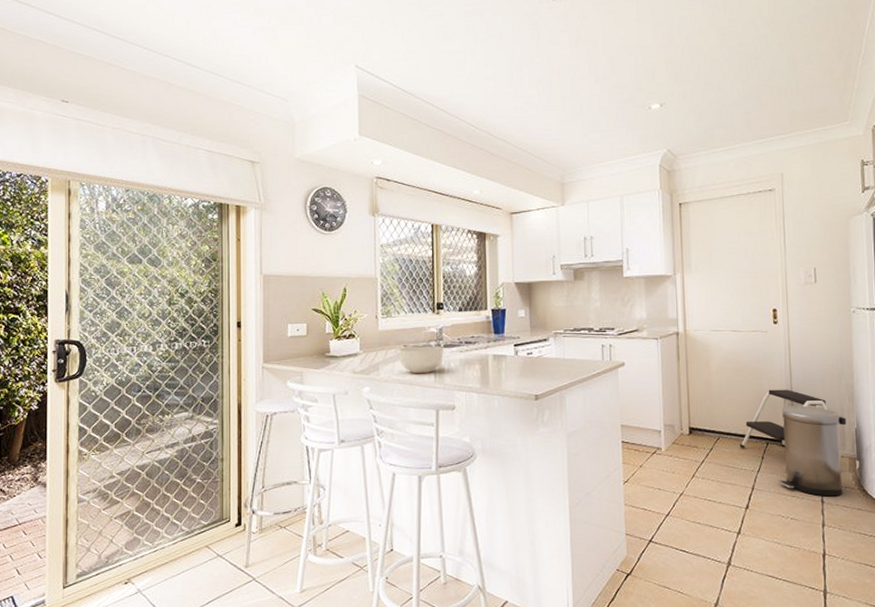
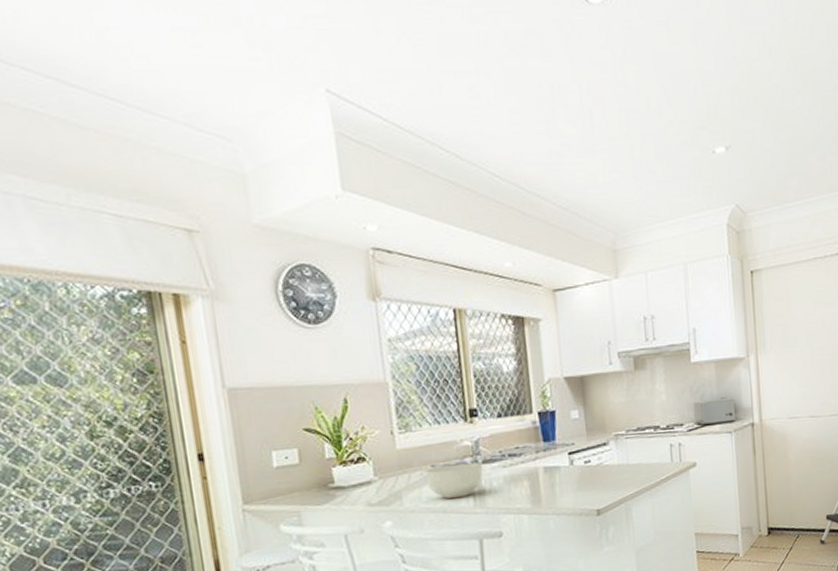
toaster: none [623,309,662,332] -> present [693,398,735,427]

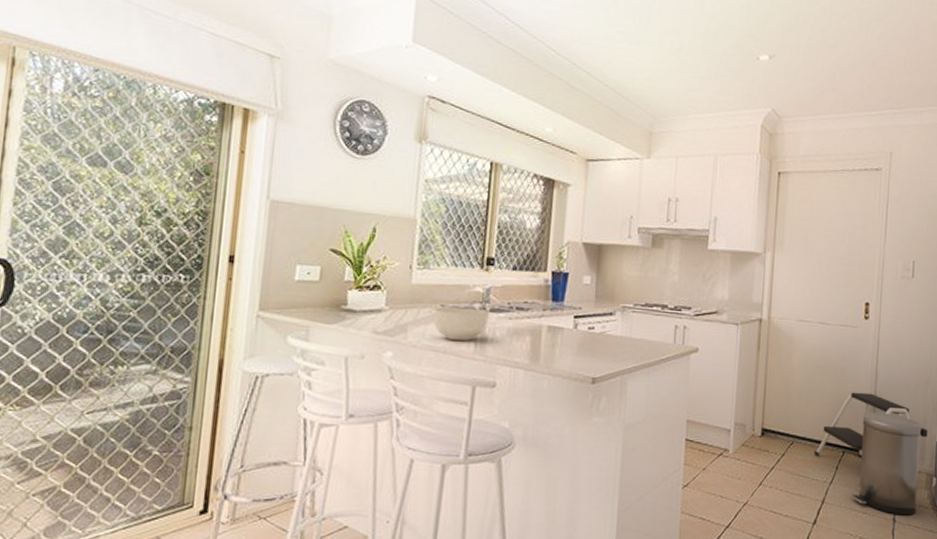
toaster: present [693,398,735,427] -> none [703,288,745,316]

